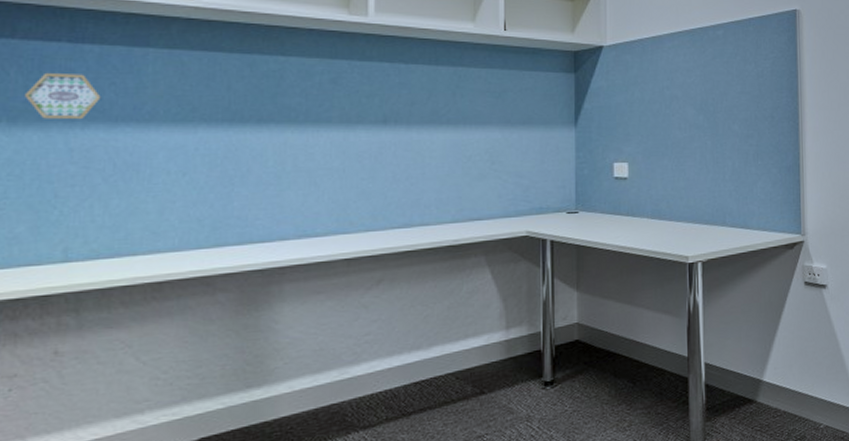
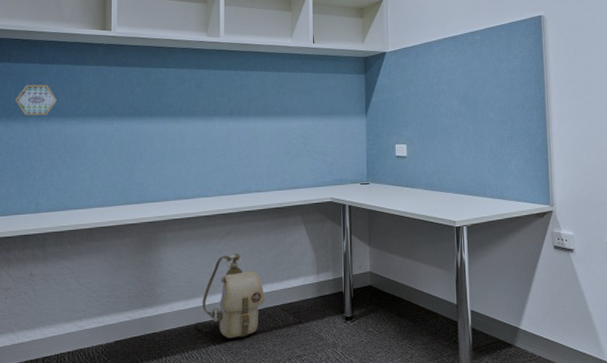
backpack: none [339,308,433,421] -> present [202,254,266,338]

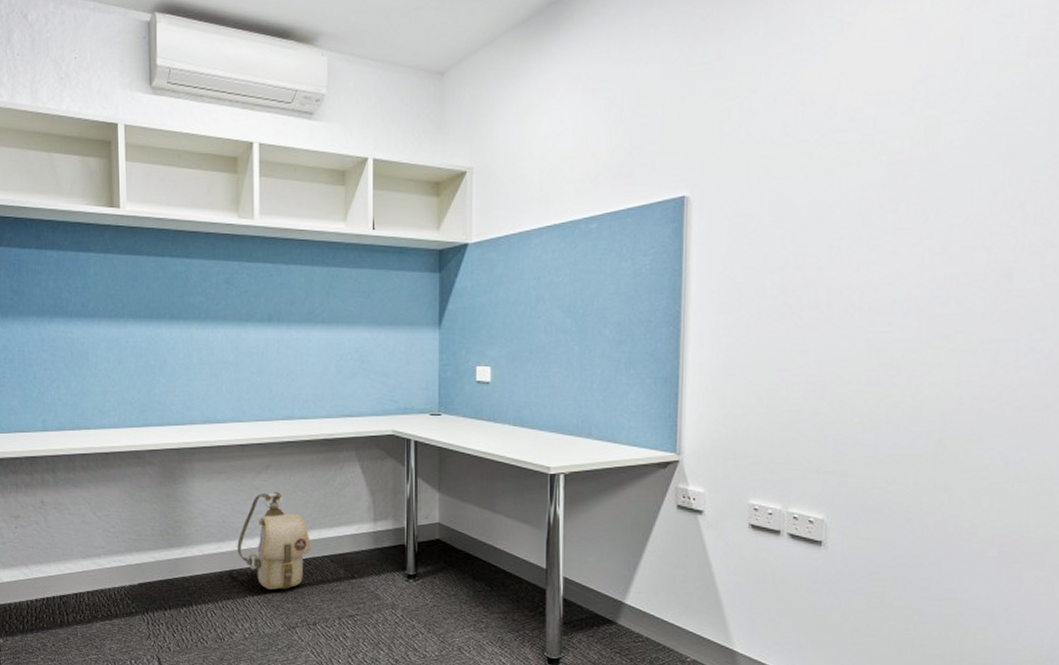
greeting card: present [14,84,58,116] -> none [10,274,60,315]

